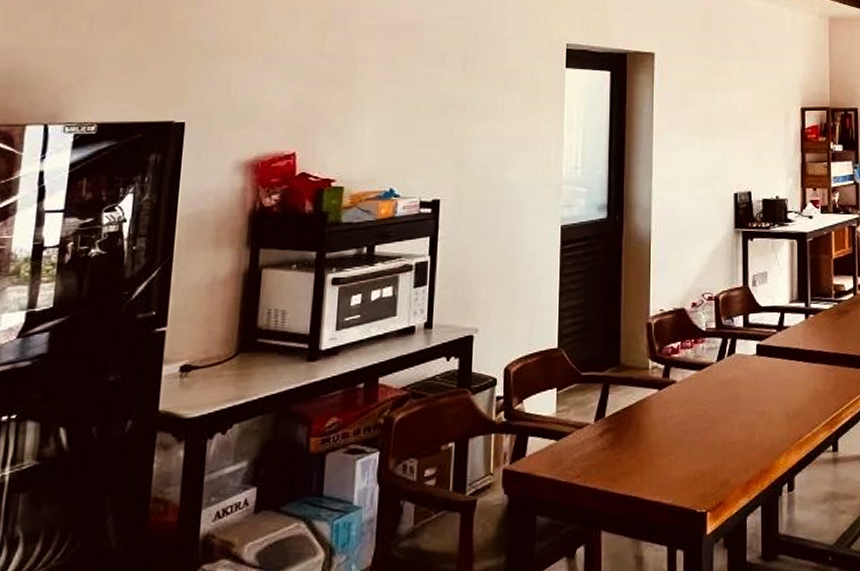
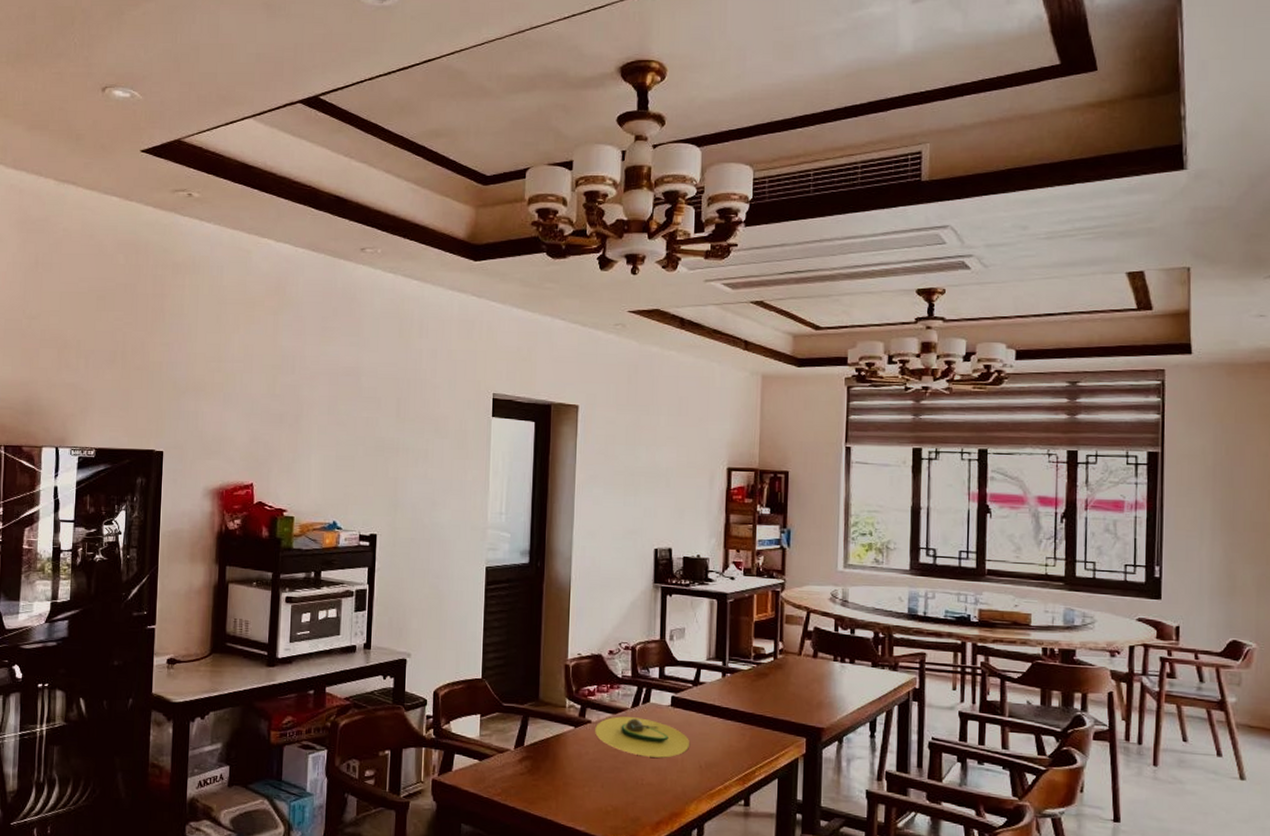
avocado: none [680,371,776,413] -> present [595,716,689,758]

